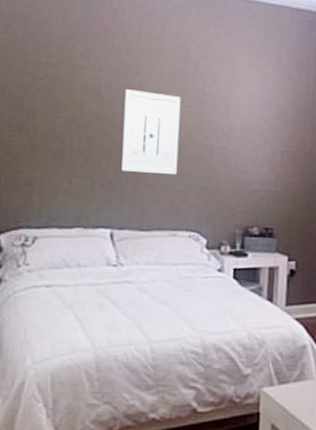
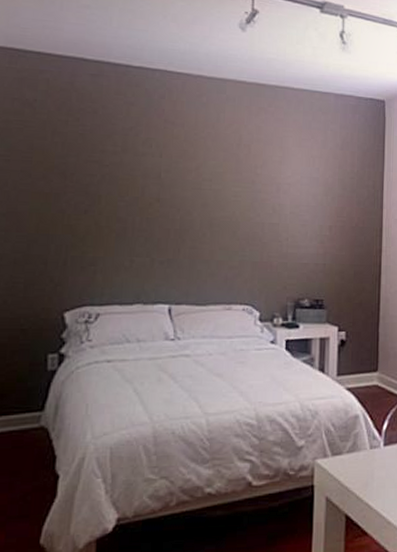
wall art: present [121,89,181,176] -> none [179,173,235,252]

